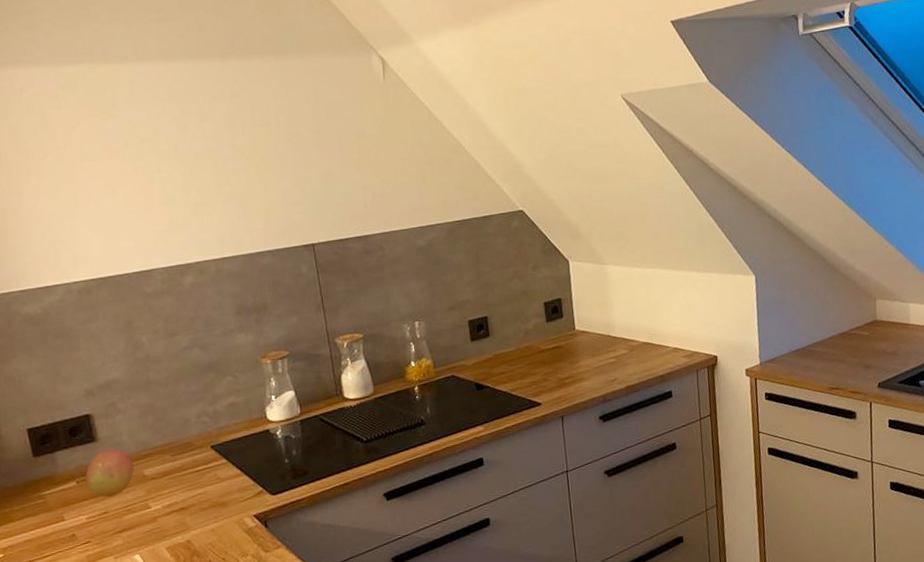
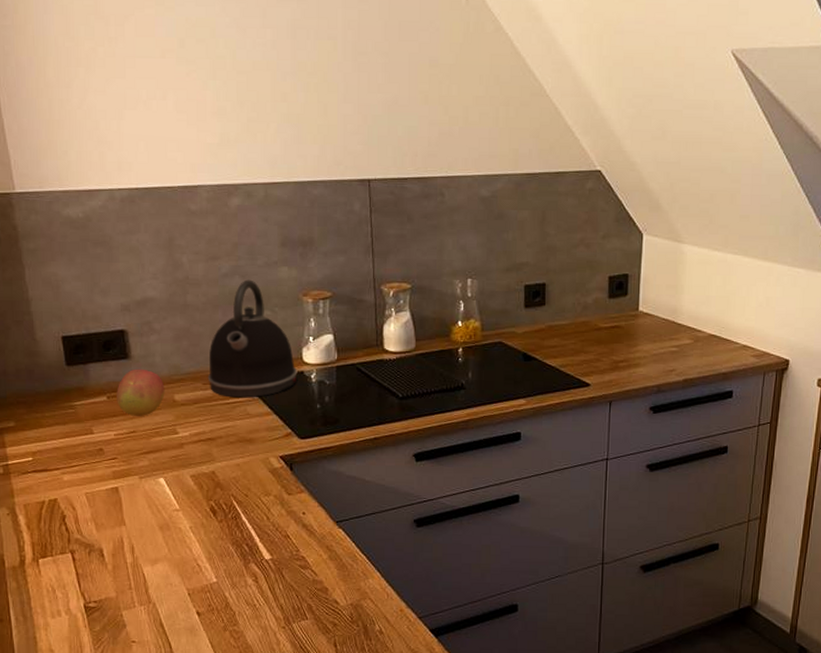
kettle: none [175,349,263,464] -> present [207,279,298,398]

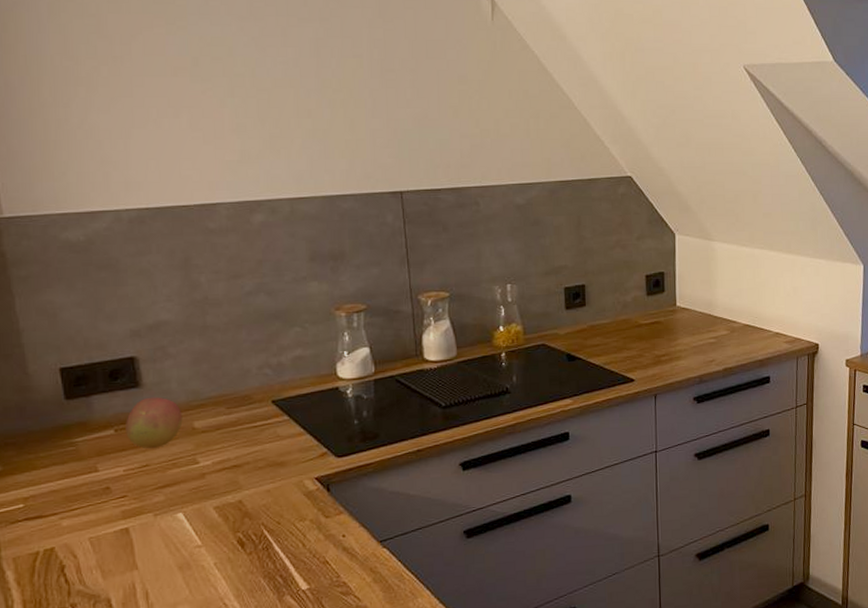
kettle: present [207,279,298,398] -> none [231,296,332,420]

